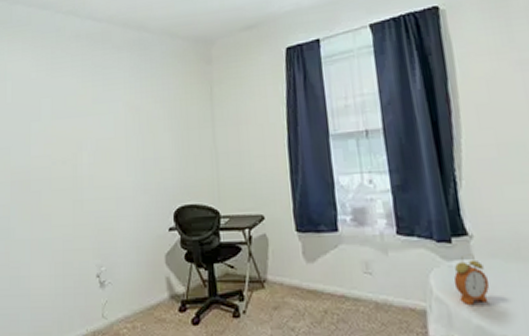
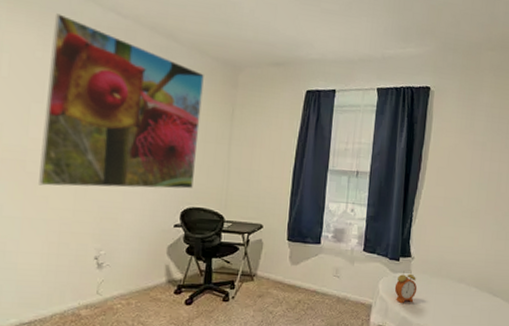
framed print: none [42,33,182,203] -> present [39,13,204,189]

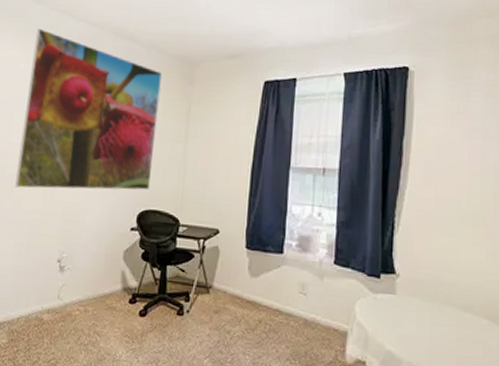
alarm clock: present [394,270,418,303] -> none [375,290,406,333]

